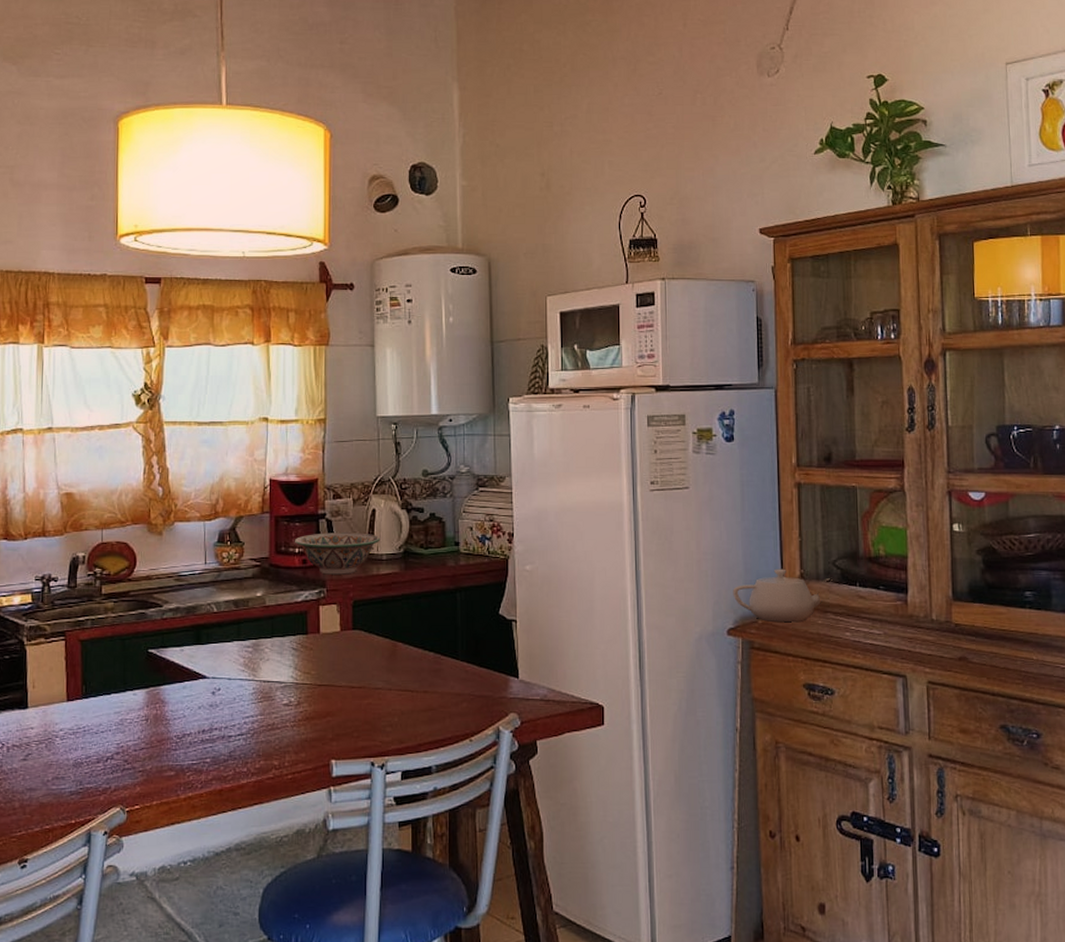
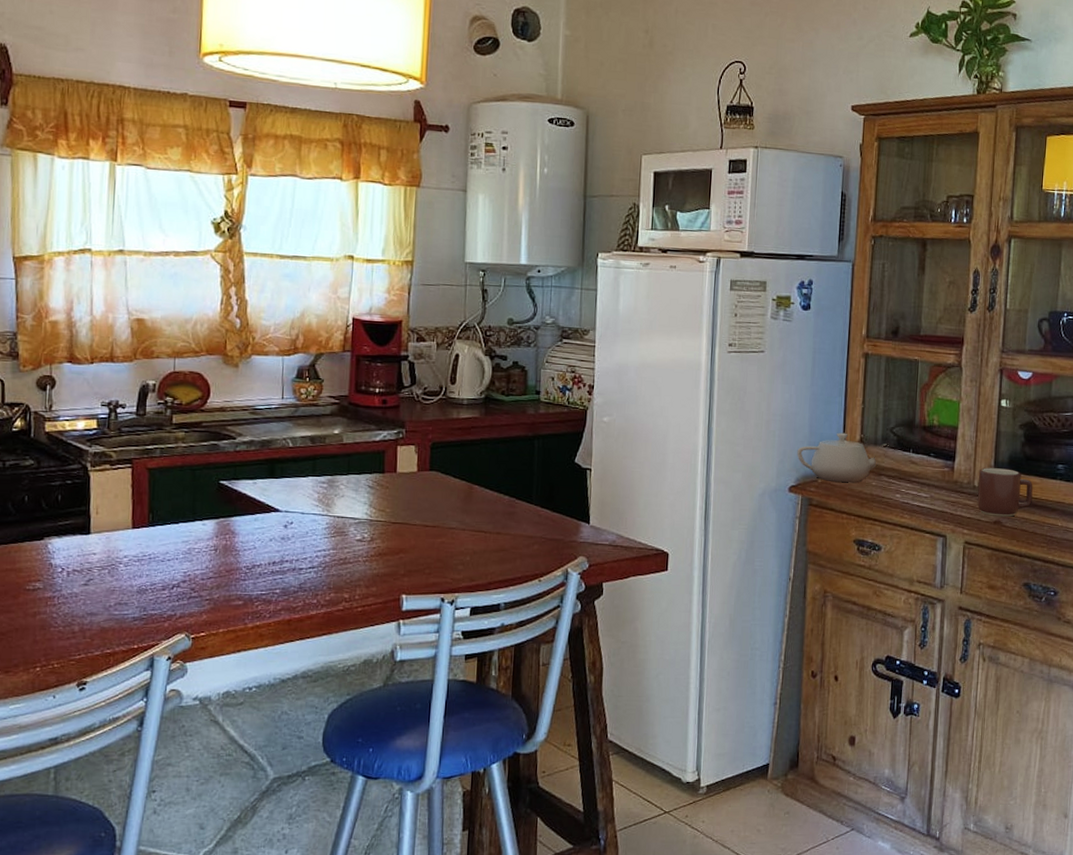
decorative bowl: present [295,533,381,575] -> none [376,374,463,417]
mug: none [935,599,1000,653] -> present [977,467,1033,518]

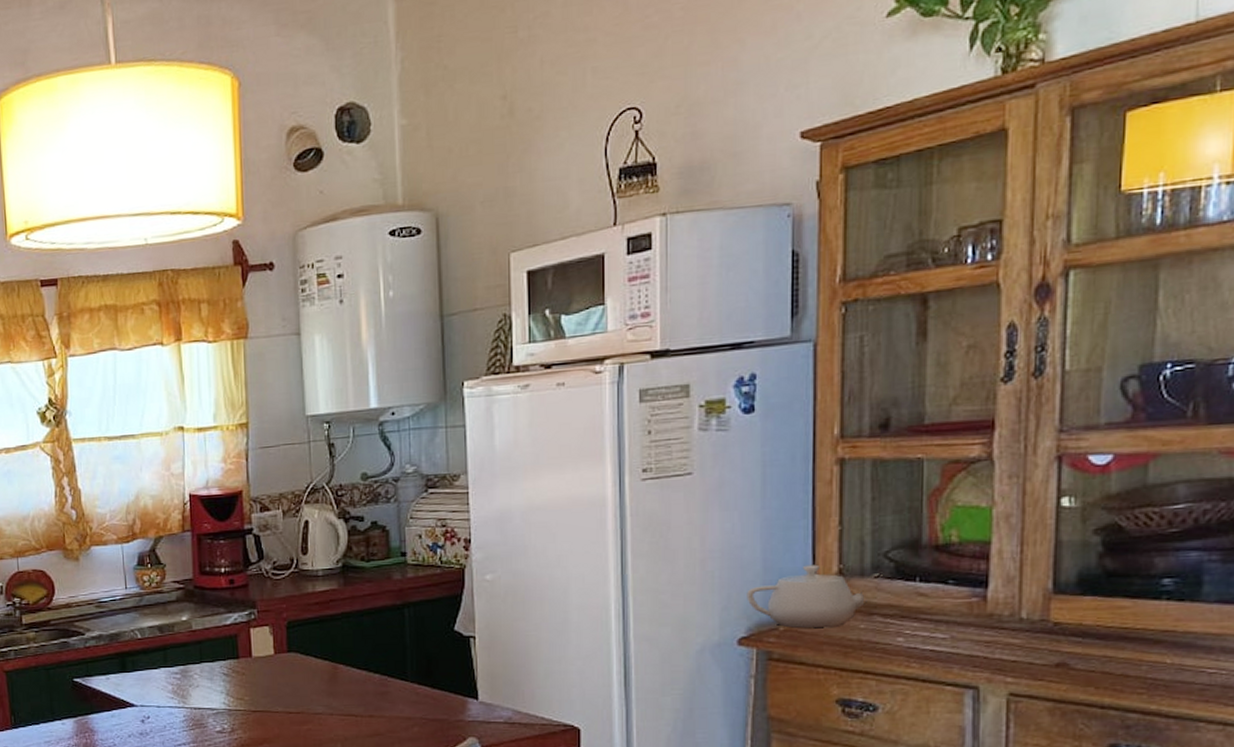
mug: present [977,467,1033,518] -> none [1027,591,1120,658]

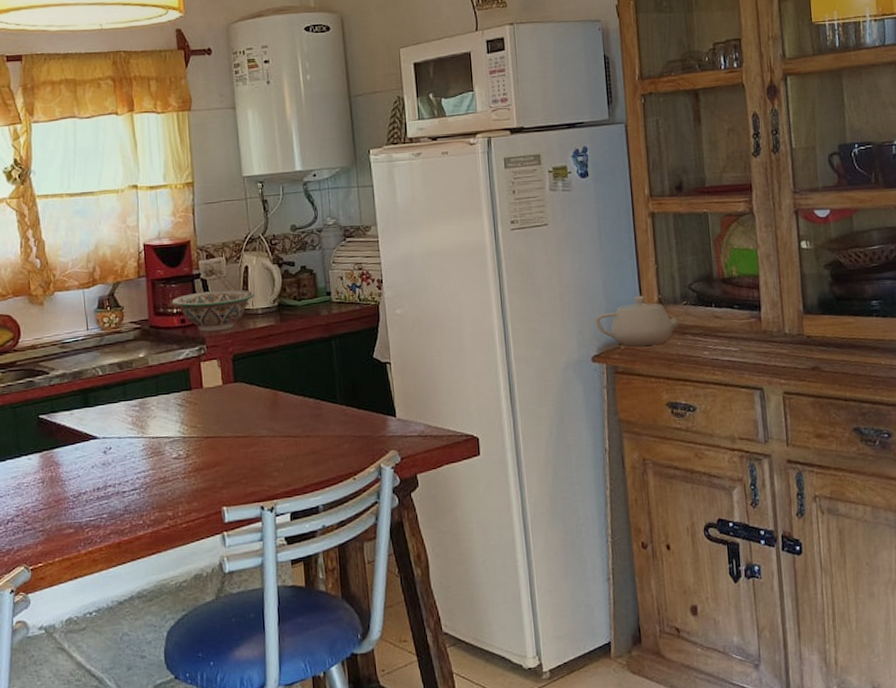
decorative bowl: none [220,547,316,595] -> present [172,289,255,332]

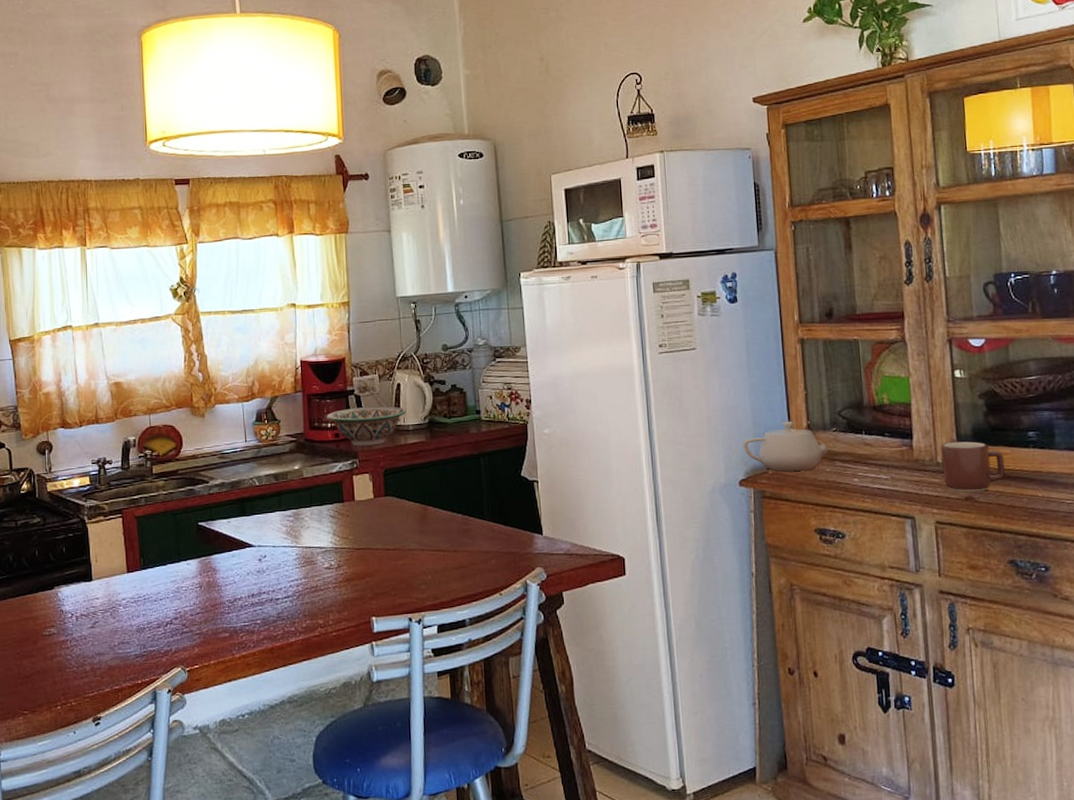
mug: none [787,311,850,363] -> present [940,441,1005,493]

